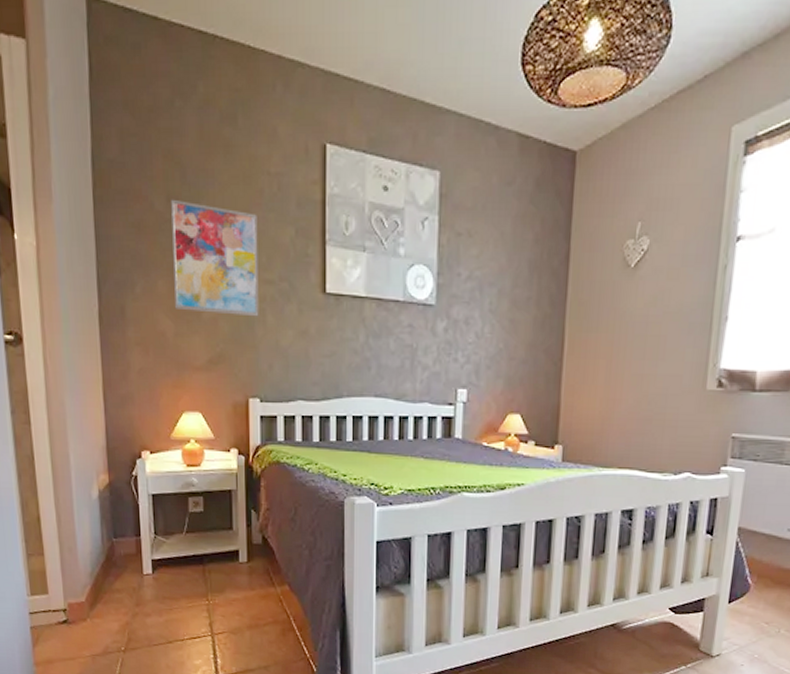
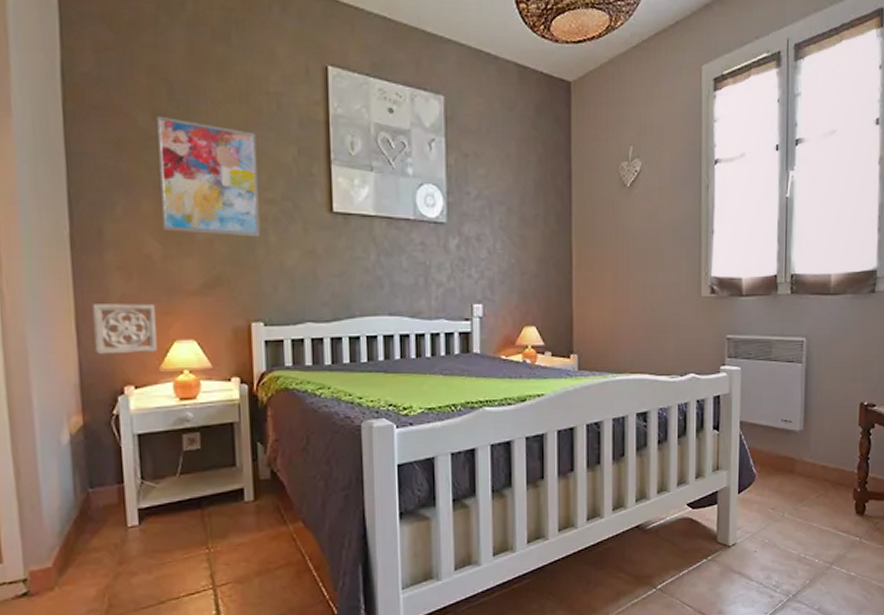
wall ornament: none [116,376,170,422] -> present [92,303,159,355]

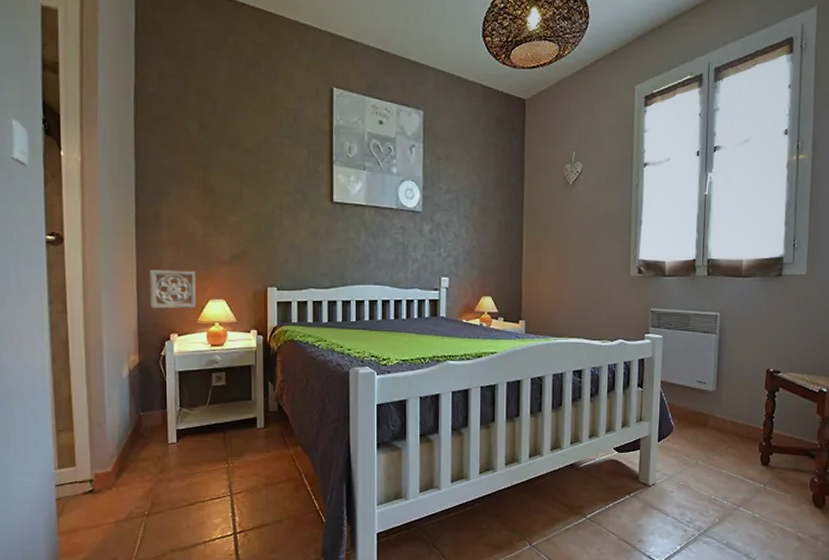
wall art: present [157,115,260,237] -> none [203,126,277,221]

